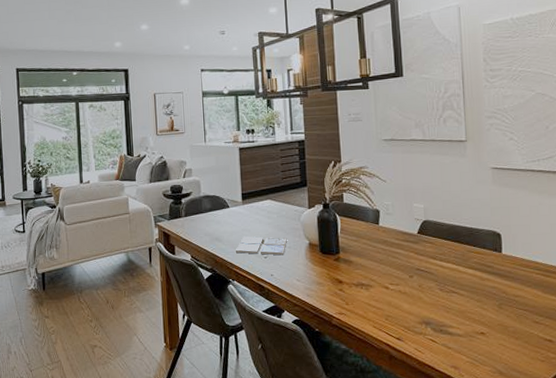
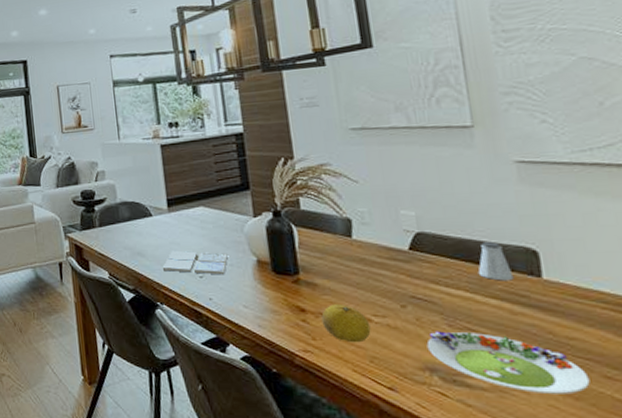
fruit: none [353,276,388,306] -> present [321,304,371,343]
salad plate: none [424,294,526,336] -> present [426,331,590,394]
saltshaker: none [462,227,485,256] -> present [478,242,514,281]

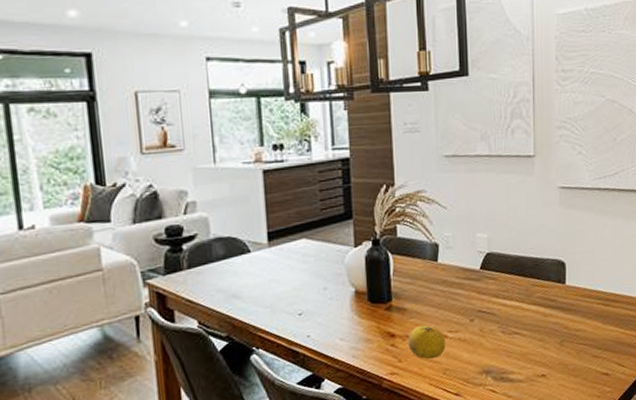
drink coaster: present [162,250,228,275] -> none [259,286,328,312]
salad plate: present [426,331,590,394] -> none [485,335,585,378]
saltshaker: present [478,242,514,281] -> none [526,257,549,290]

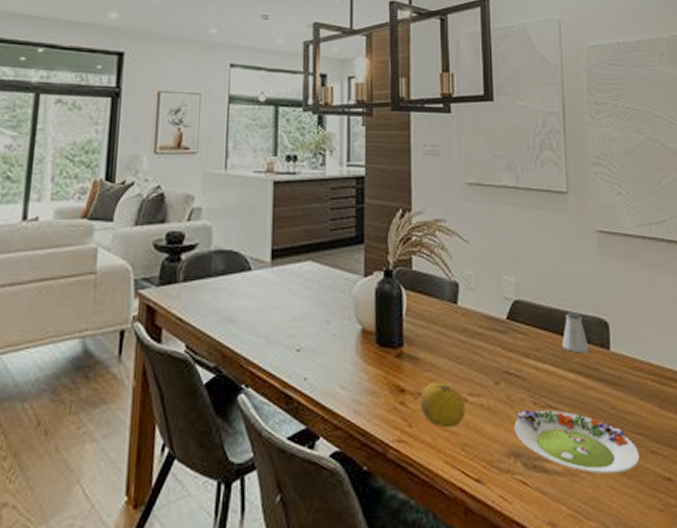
salad plate: none [485,335,585,378] -> present [514,410,640,474]
saltshaker: none [526,257,549,290] -> present [561,312,589,354]

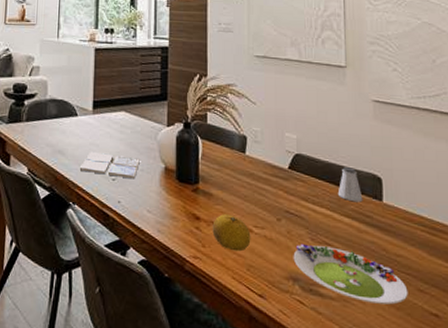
drink coaster: none [254,315,331,348] -> present [79,151,140,179]

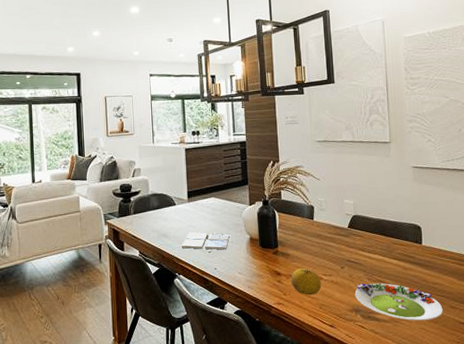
saltshaker: present [337,167,363,203] -> none [387,221,407,247]

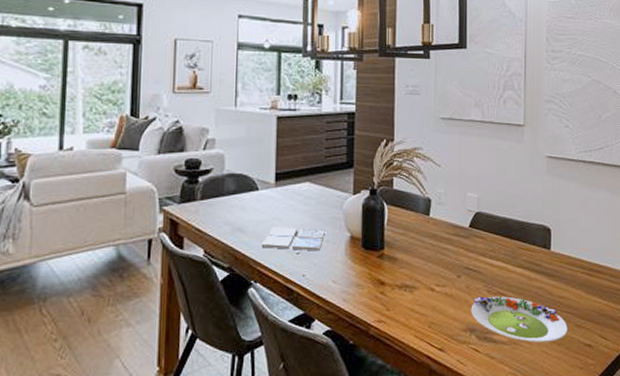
fruit: present [290,268,322,295] -> none [396,276,433,311]

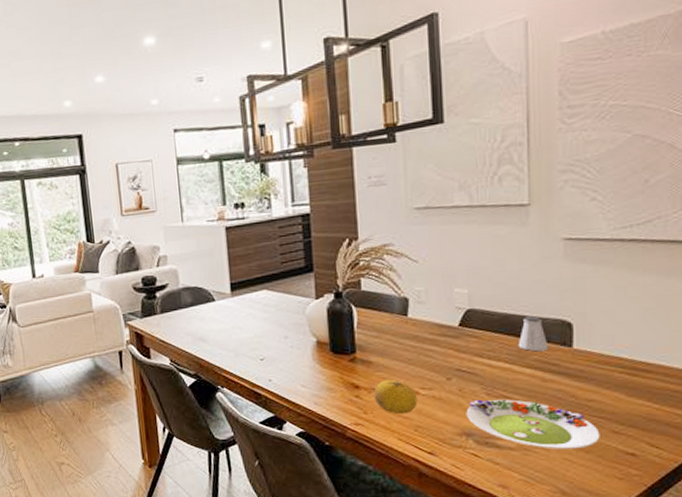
drink coaster: present [261,226,325,251] -> none [223,334,289,357]
fruit: none [396,276,433,311] -> present [373,379,418,414]
saltshaker: none [512,221,534,253] -> present [518,316,549,352]

